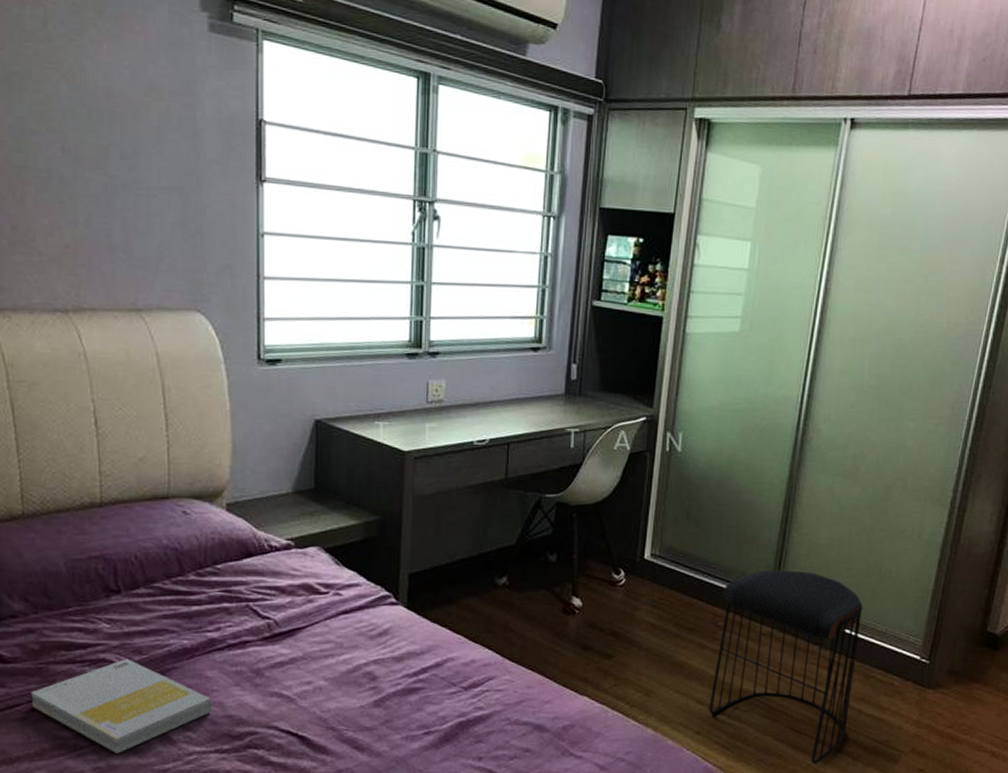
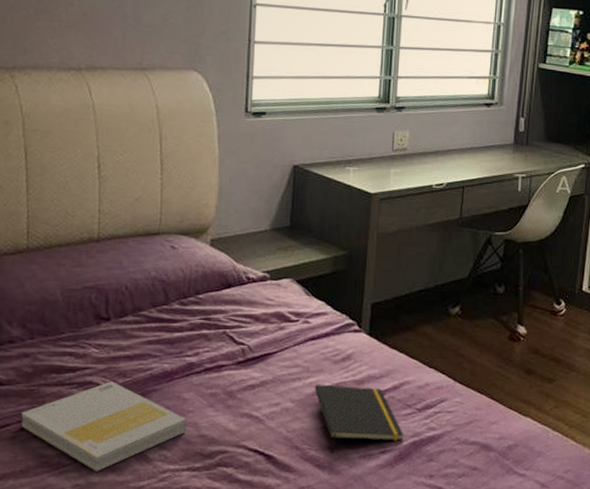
notepad: none [349,661,449,734] -> present [314,384,404,453]

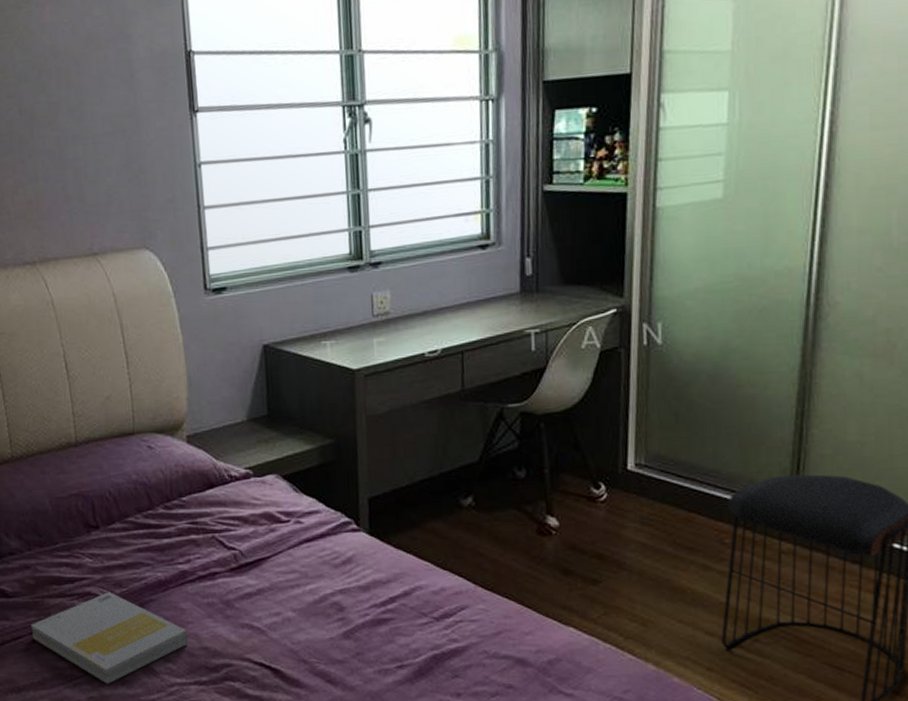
notepad: present [314,384,404,453] -> none [315,591,422,668]

